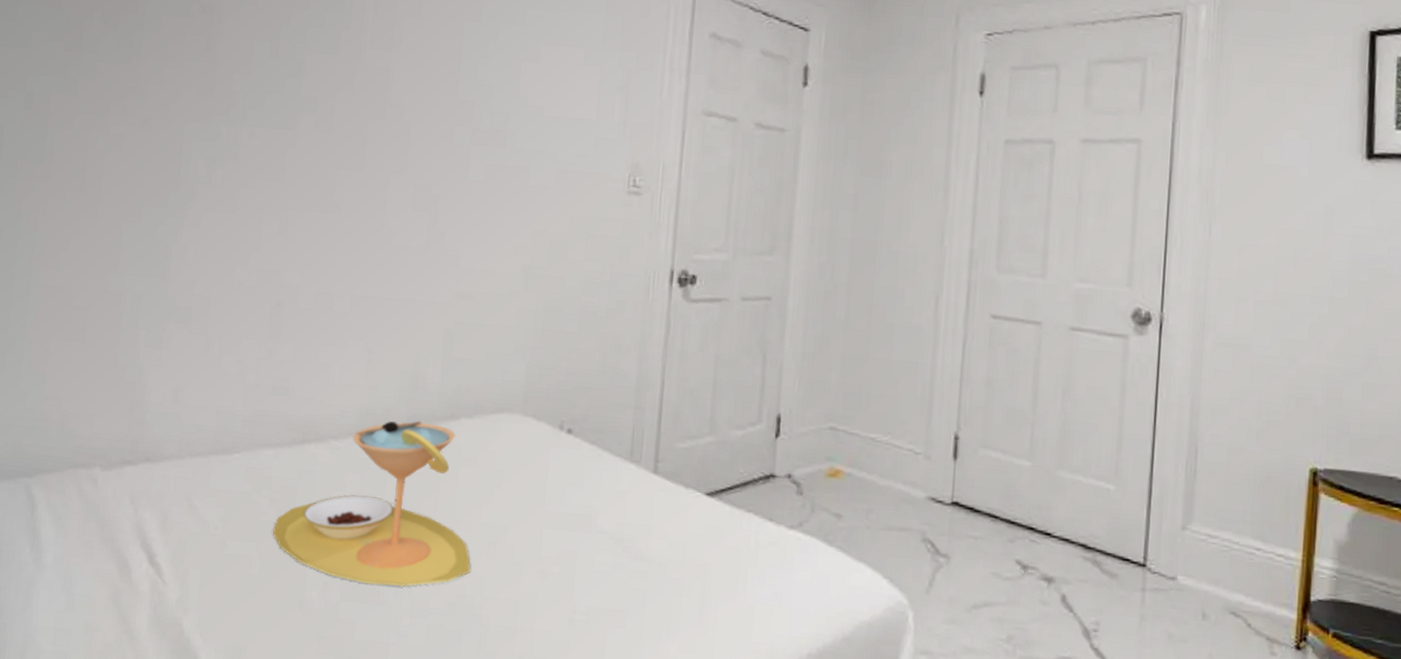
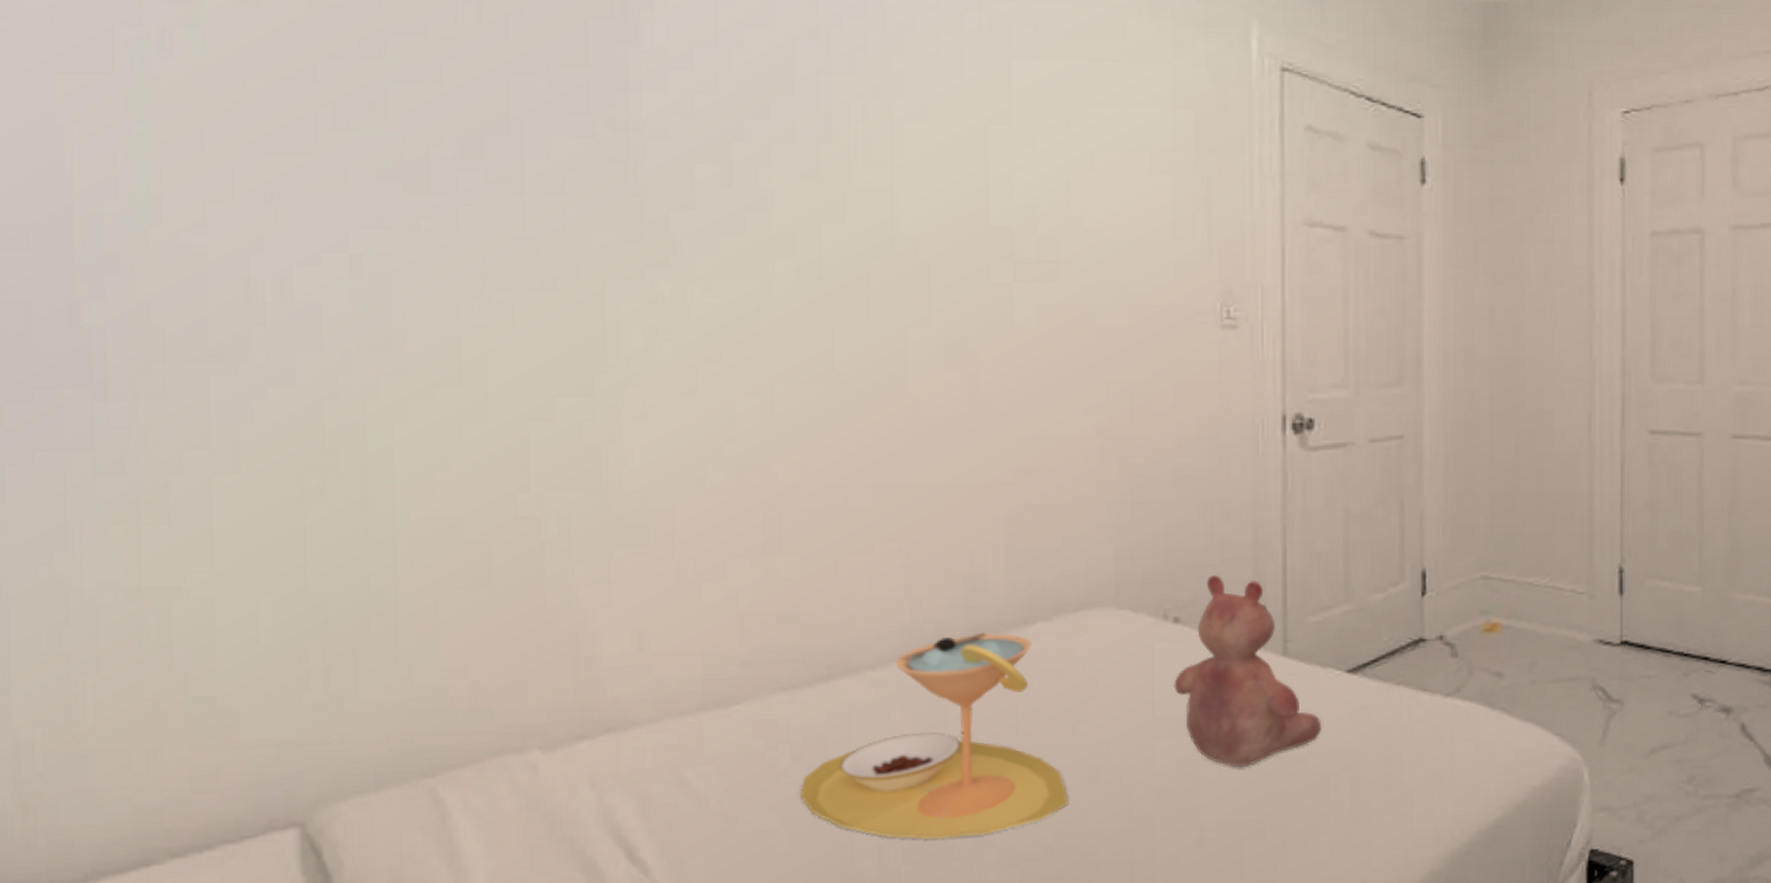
teddy bear: none [562,397,681,564] -> present [1174,575,1322,768]

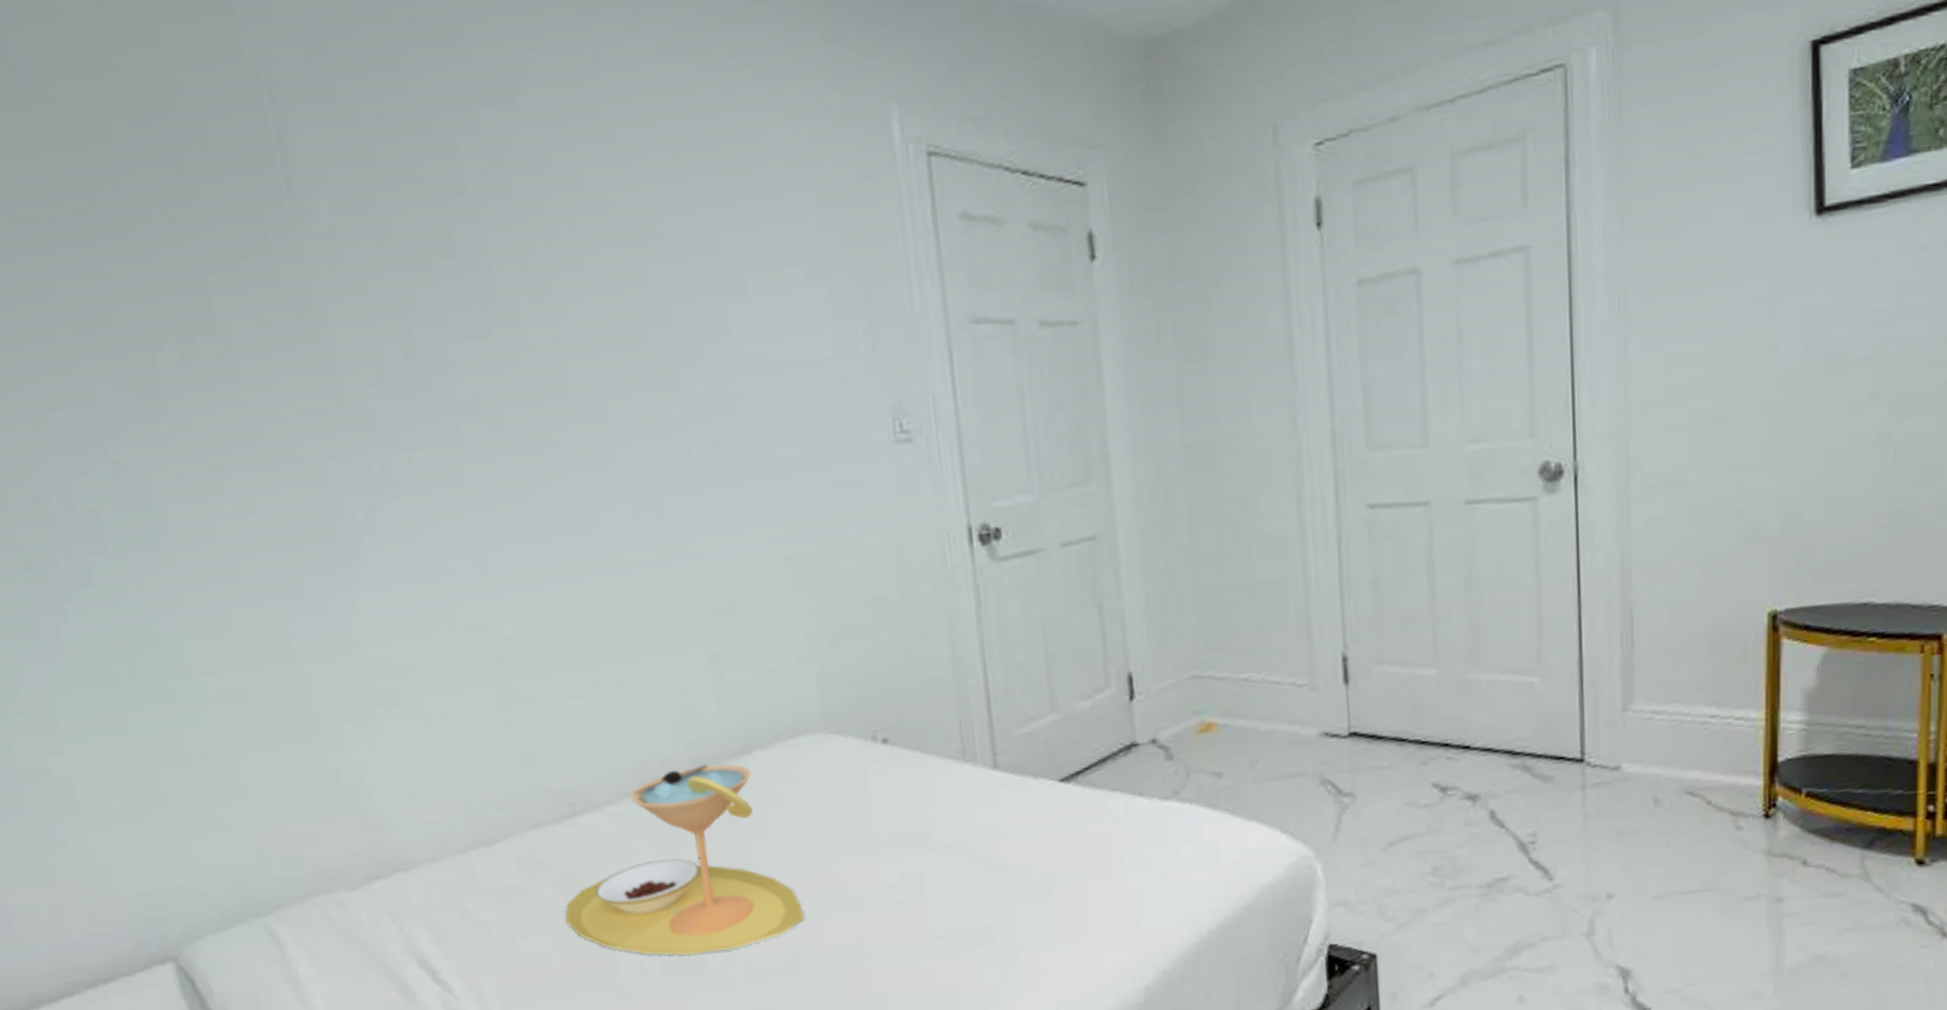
teddy bear: present [1174,575,1322,768] -> none [889,694,1040,879]

